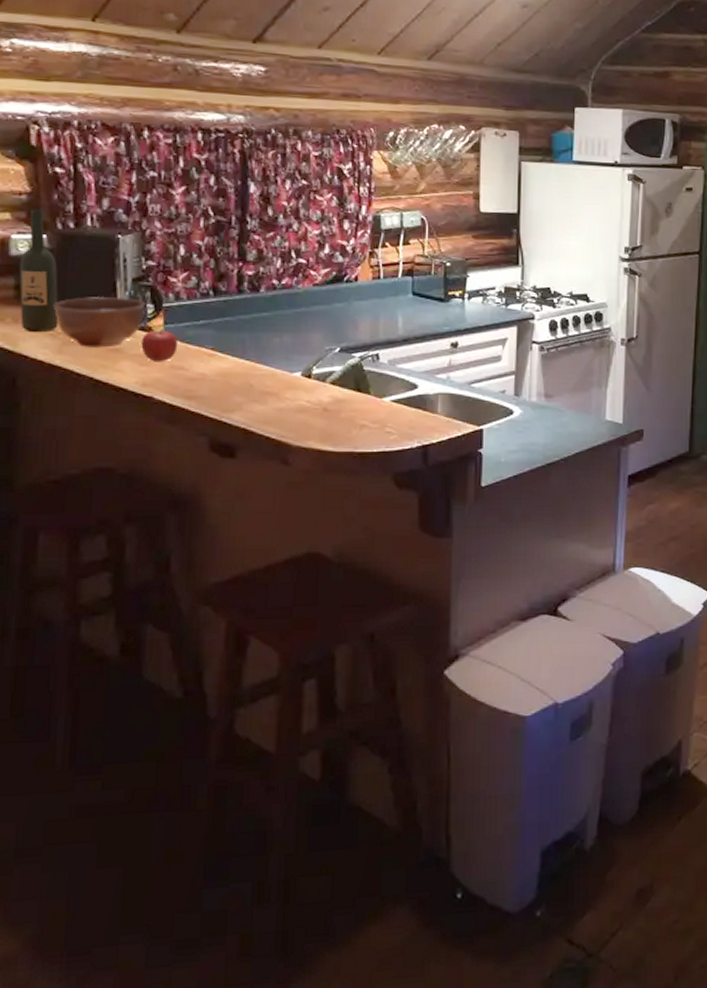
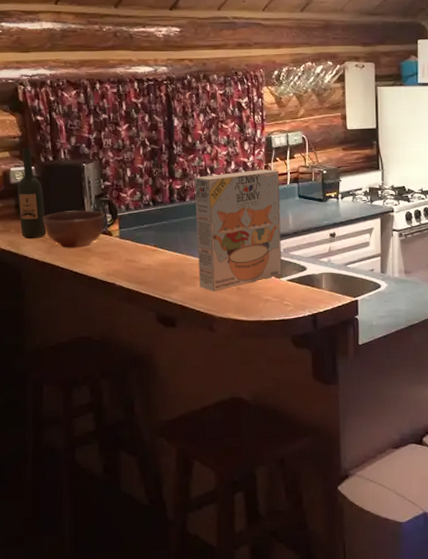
fruit: present [141,328,178,362] -> none [104,232,130,257]
cereal box: none [271,256,388,412] -> present [194,169,282,291]

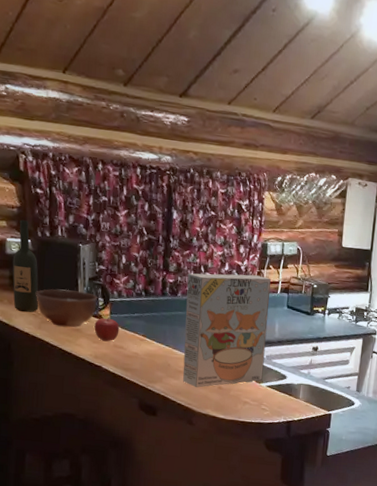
fruit: none [104,232,130,257] -> present [94,317,120,342]

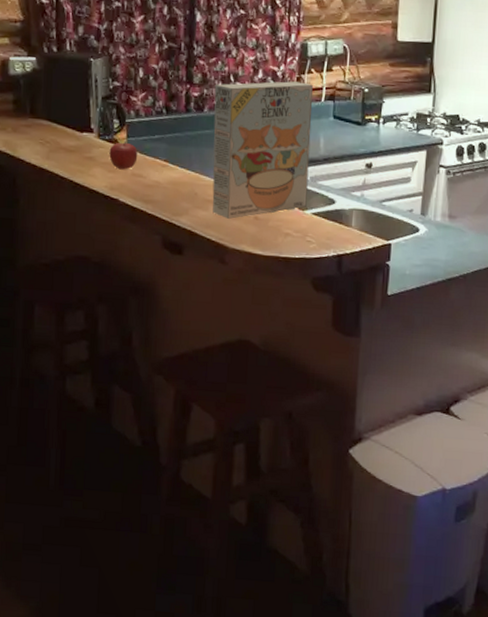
wine bottle: present [12,219,39,313] -> none [16,35,46,142]
bowl: present [35,289,97,328] -> none [42,111,112,156]

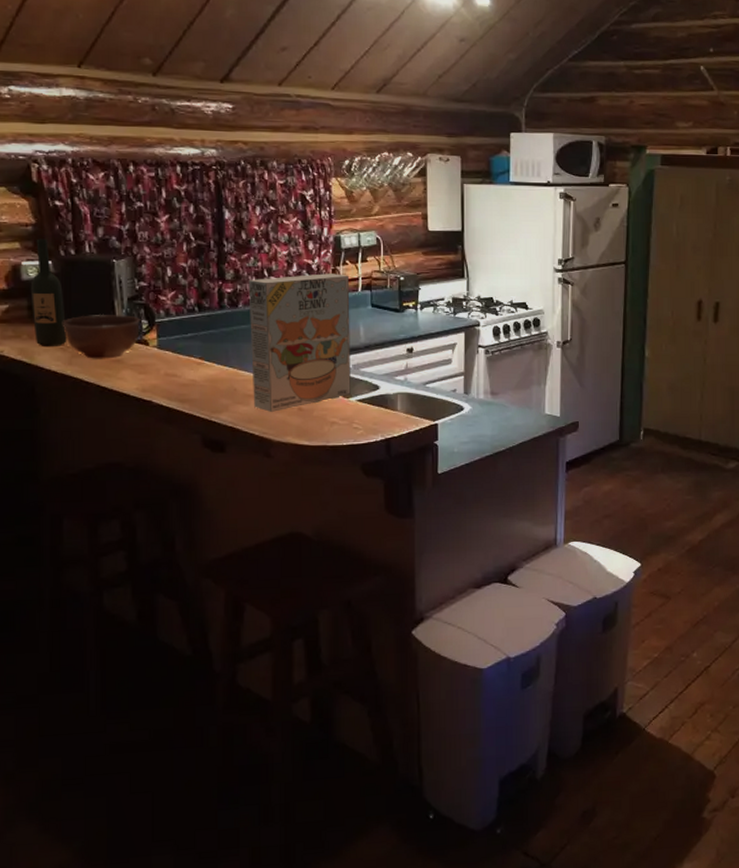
wine bottle: none [16,35,46,142] -> present [30,238,67,347]
bowl: none [42,111,112,156] -> present [62,314,140,359]
fruit: present [109,141,138,170] -> none [139,341,170,371]

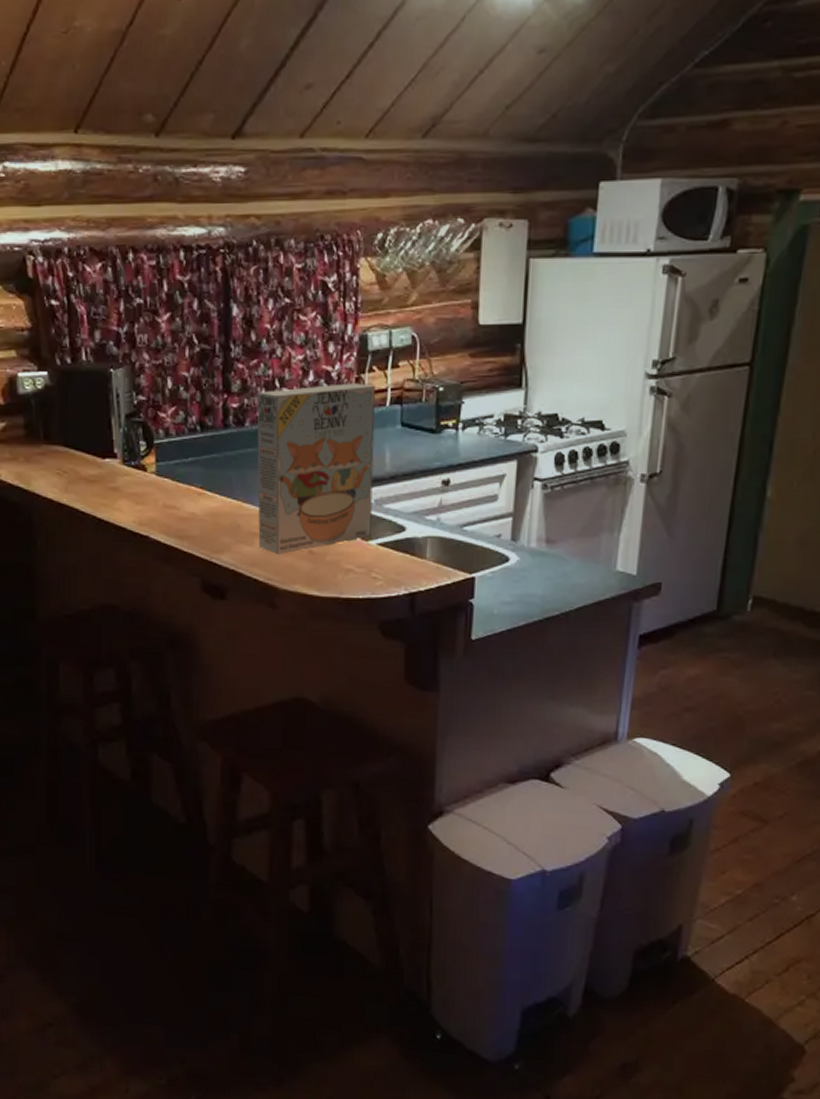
wine bottle: present [30,238,67,347] -> none [26,345,63,472]
bowl: present [62,314,140,359] -> none [58,433,138,487]

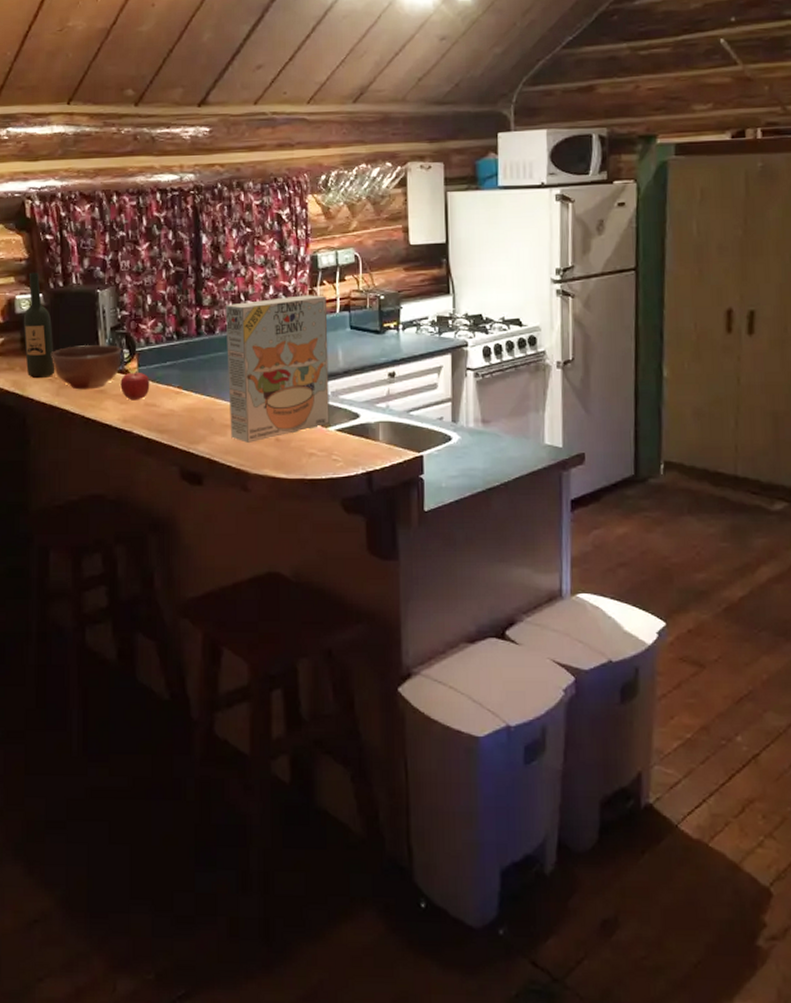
wine bottle: none [26,345,63,472] -> present [23,272,55,379]
bowl: none [58,433,138,487] -> present [50,344,122,390]
fruit: none [136,466,169,501] -> present [120,370,150,401]

